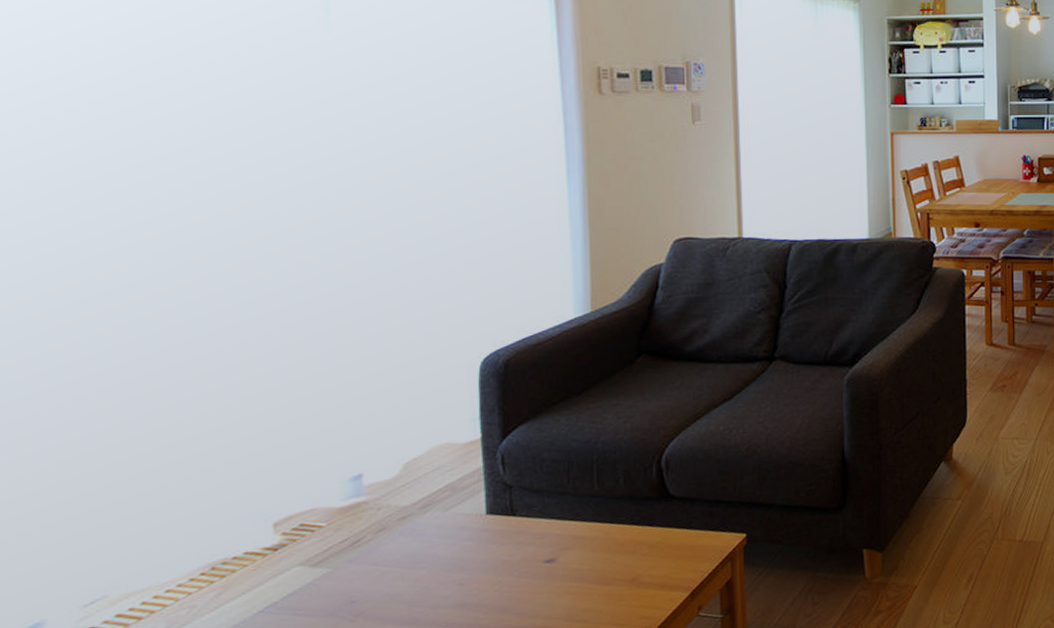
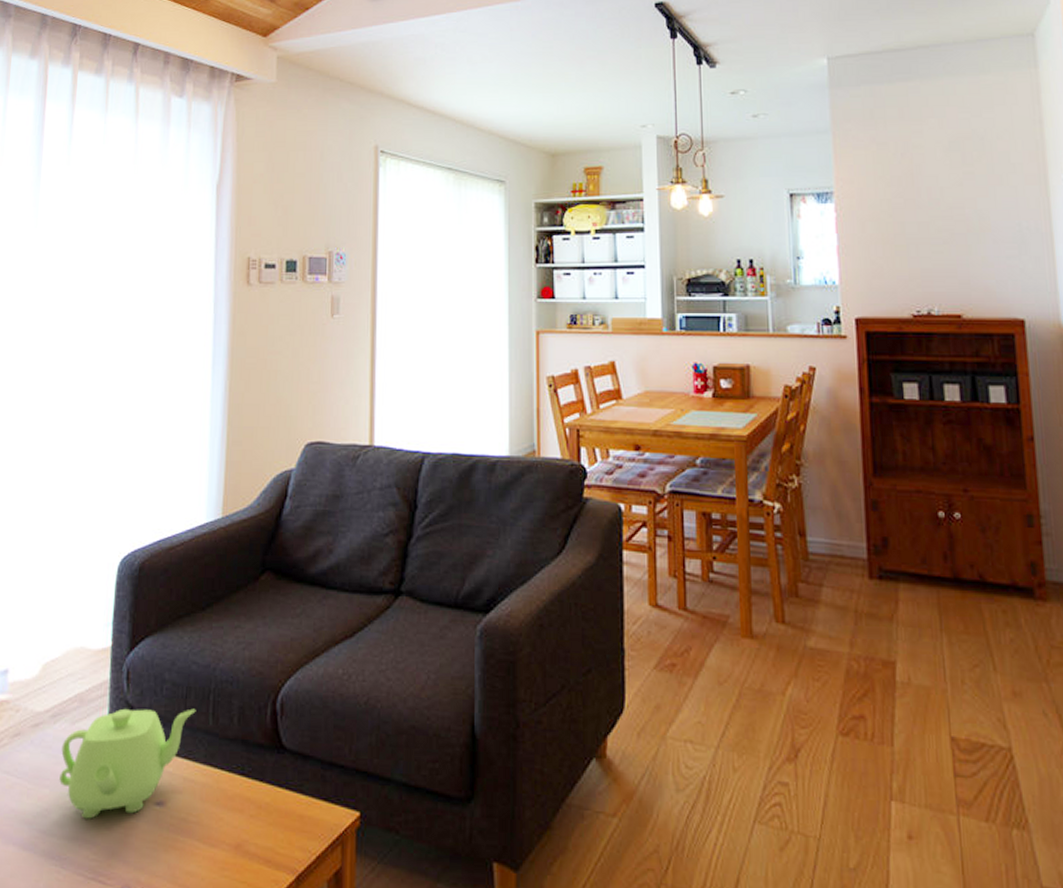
teapot: none [436,478,580,588] -> present [59,708,196,819]

